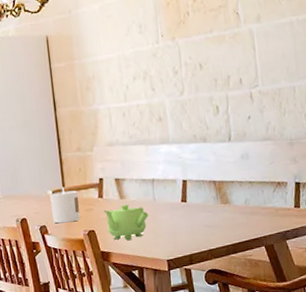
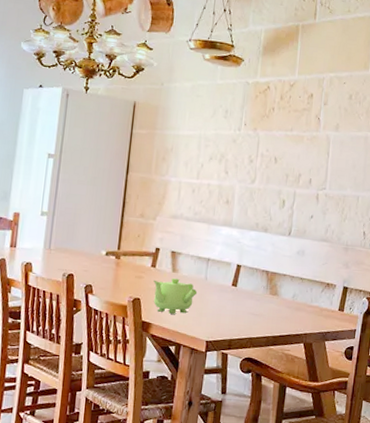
candle: present [49,187,80,224] -> none [100,250,132,287]

